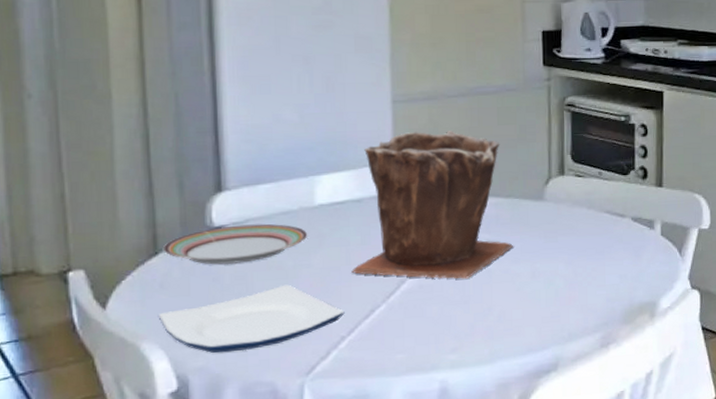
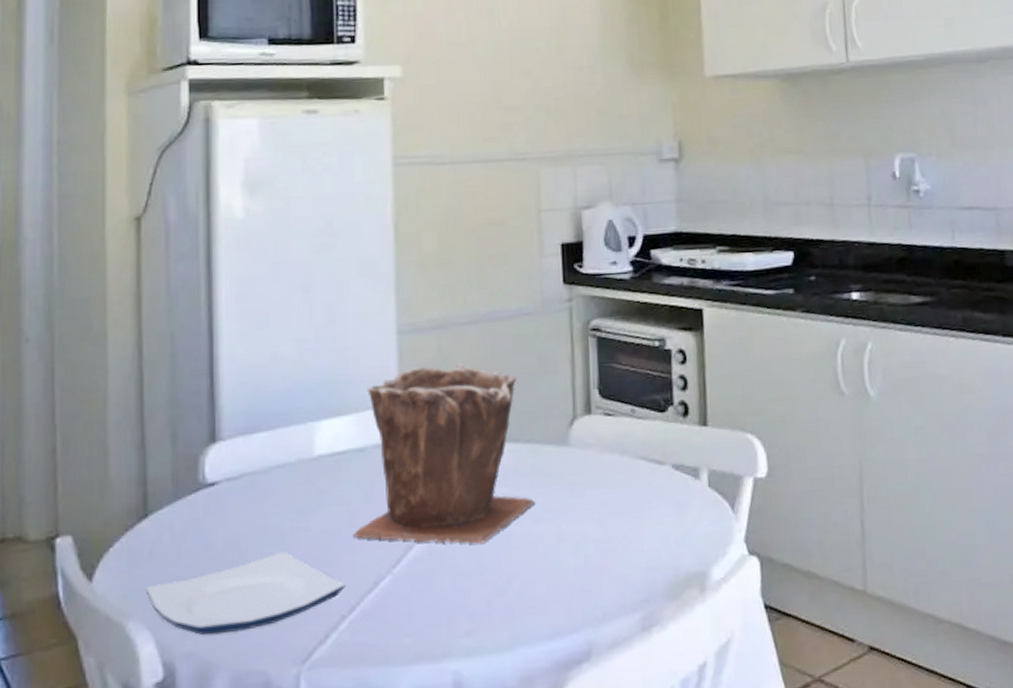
plate: present [162,224,308,265] -> none [152,479,306,529]

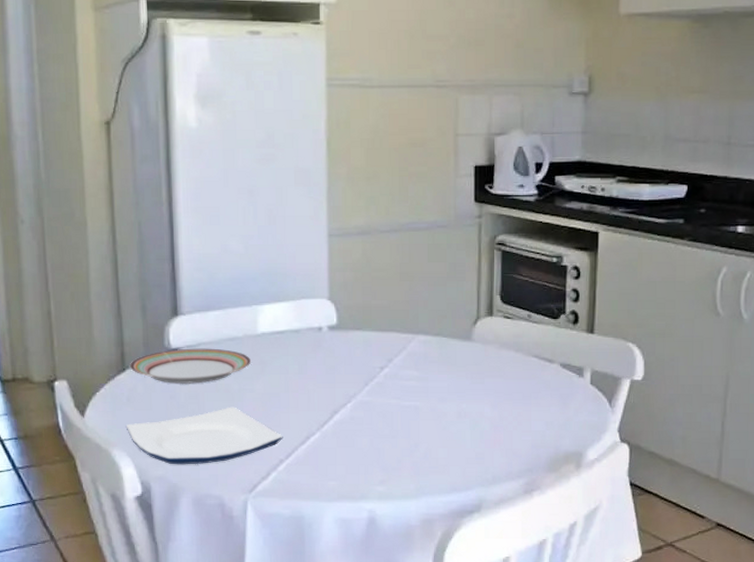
plate: none [152,479,306,529] -> present [129,348,252,385]
plant pot: present [353,364,536,544] -> none [289,265,441,414]

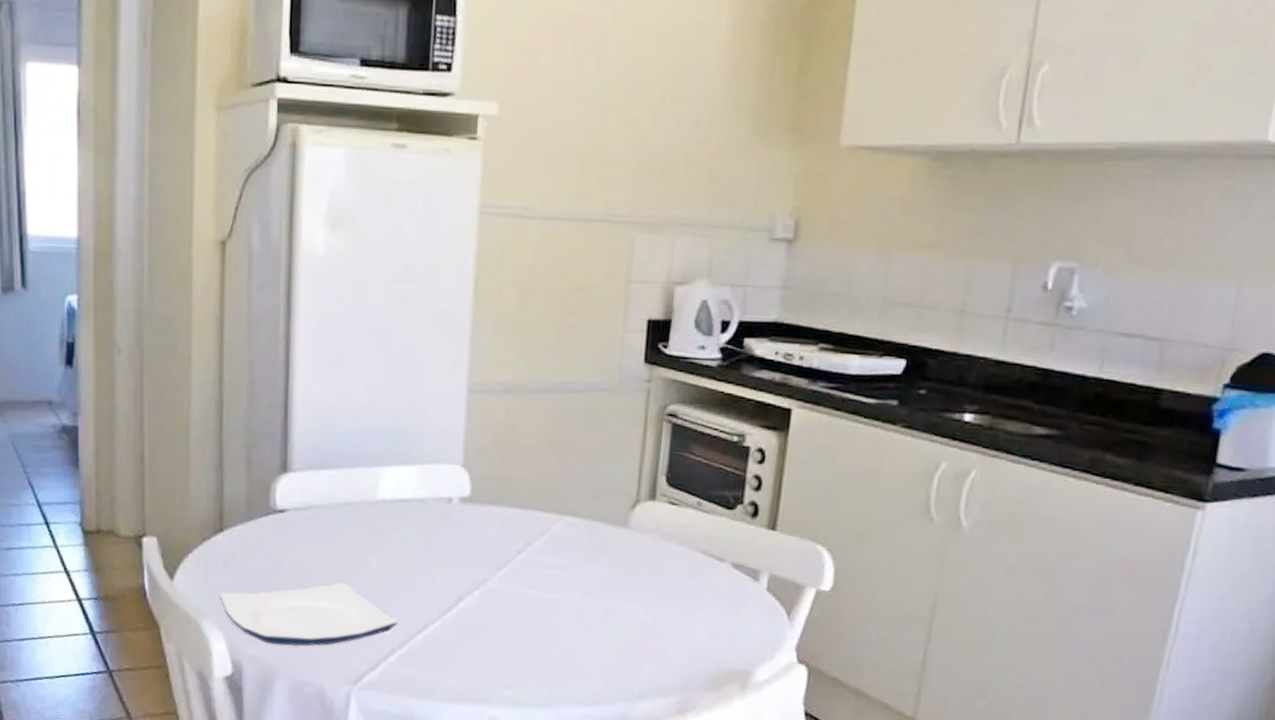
plate: present [129,348,252,385] -> none [227,510,368,553]

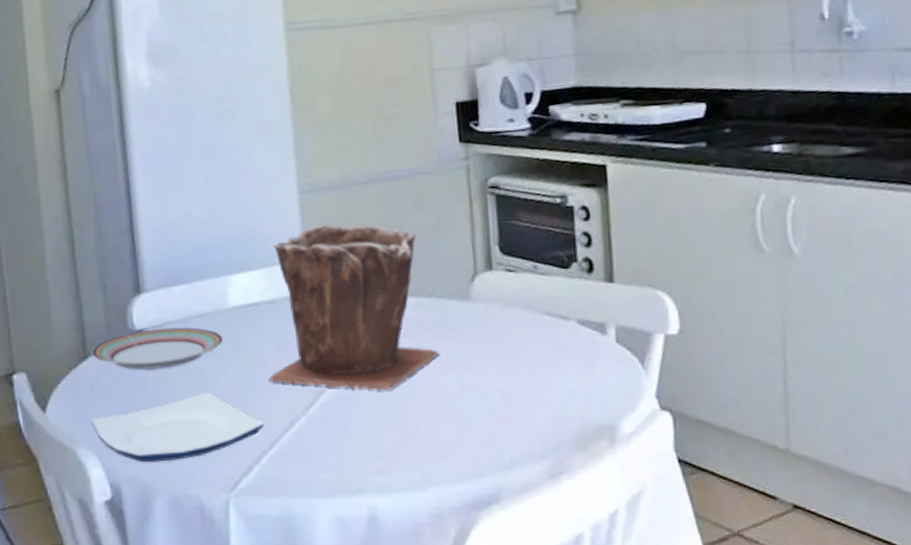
plate: none [227,510,368,553] -> present [91,327,224,370]
plant pot: none [408,428,587,607] -> present [268,222,440,391]

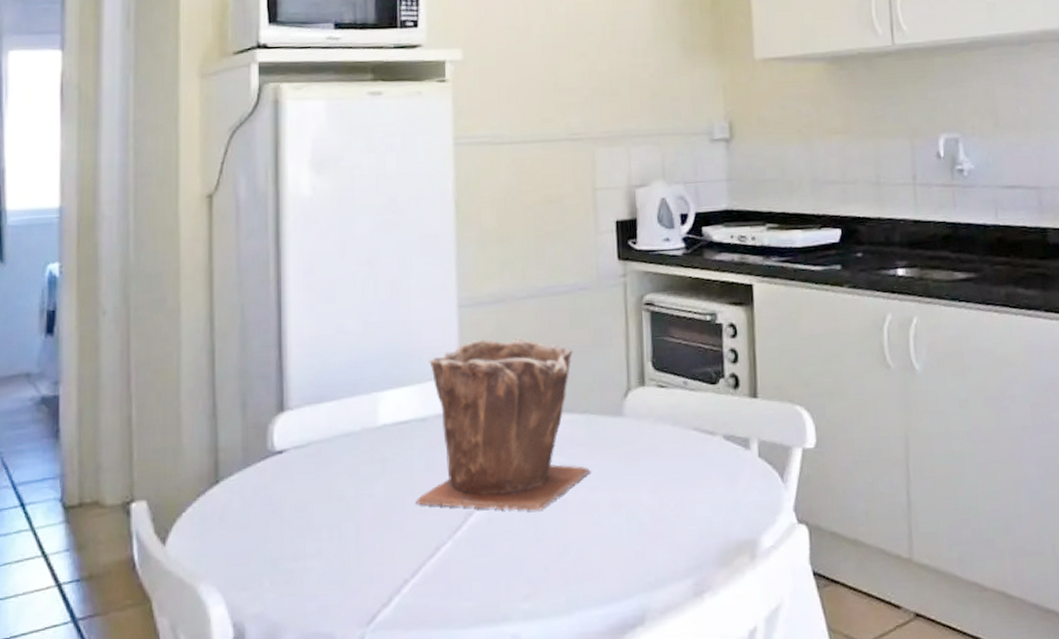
plate: present [90,392,265,463] -> none [216,517,408,598]
plate: present [91,327,224,370] -> none [223,447,371,495]

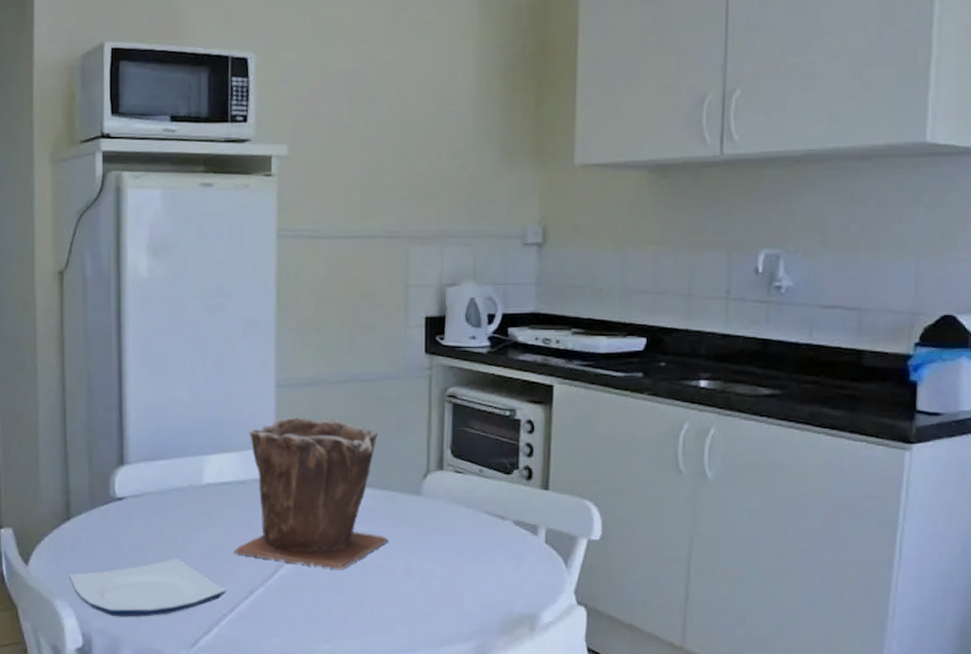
plate: none [216,517,408,598] -> present [68,558,227,618]

